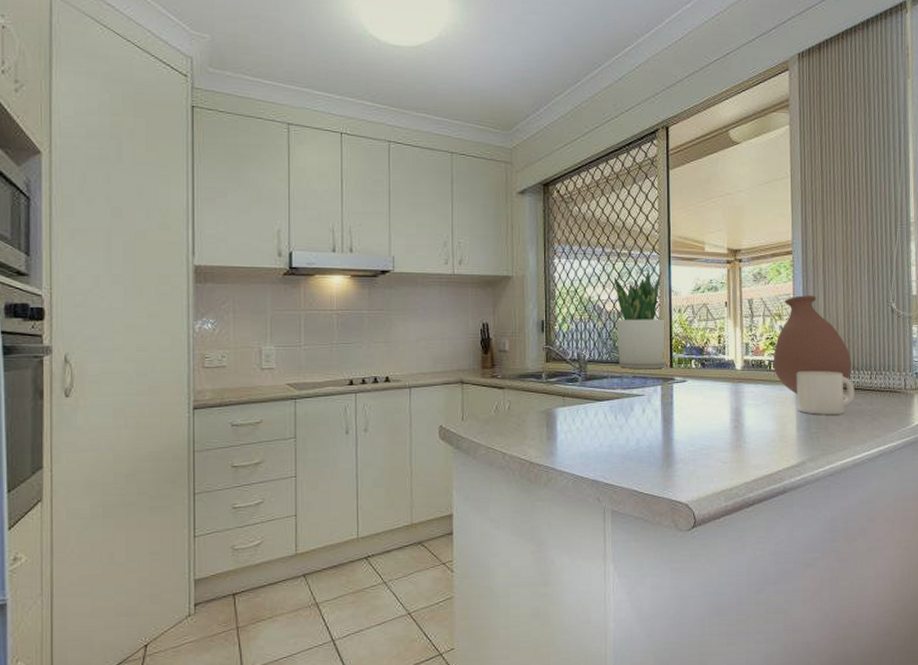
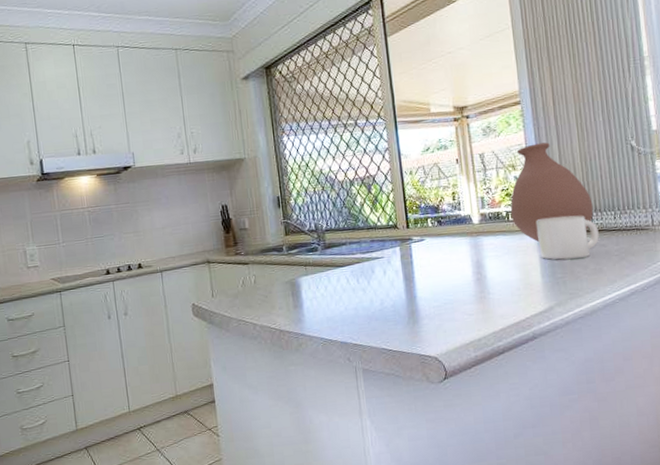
planter: present [613,269,666,370] -> none [342,136,403,234]

